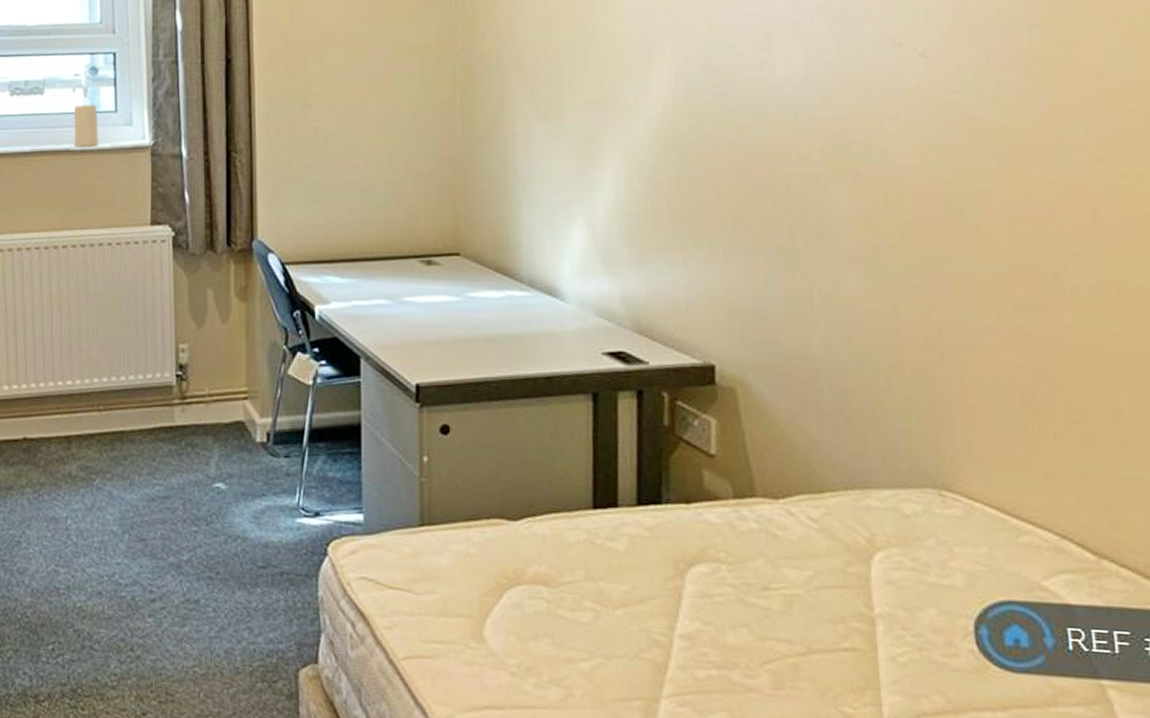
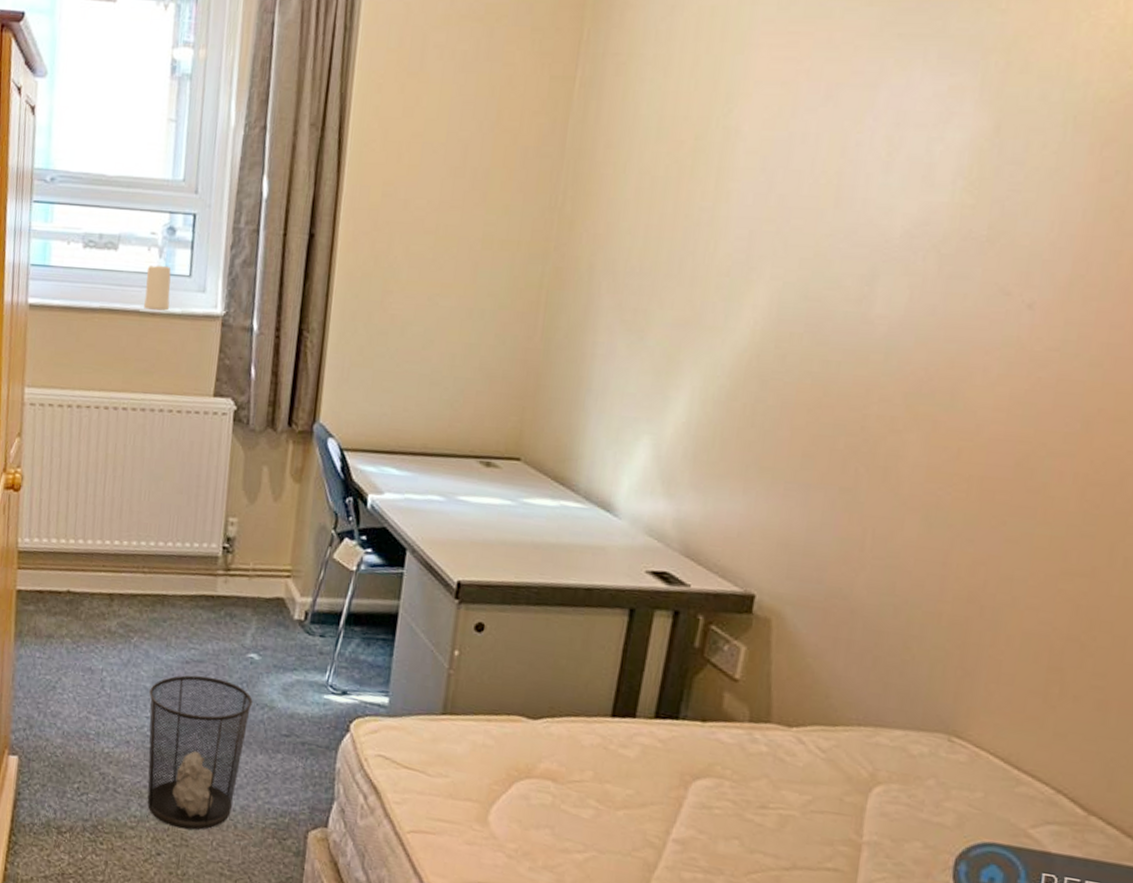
waste bin: none [117,512,224,683] -> present [147,675,253,830]

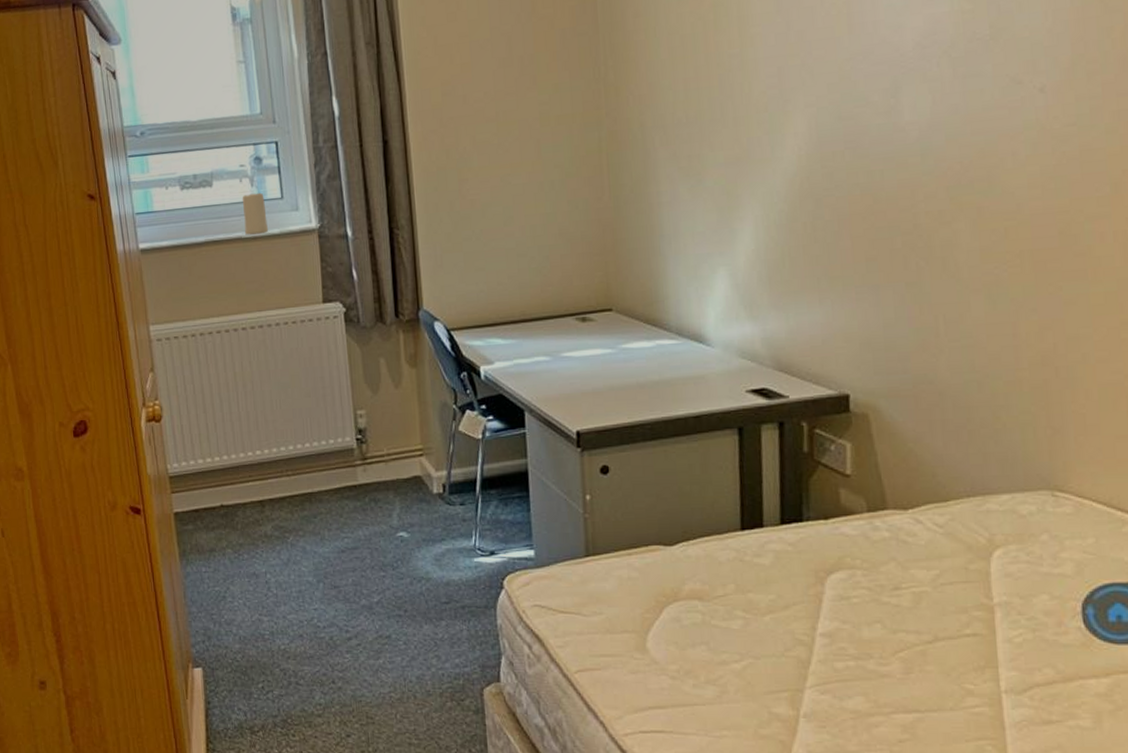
waste bin: present [147,675,253,830] -> none [313,561,410,708]

